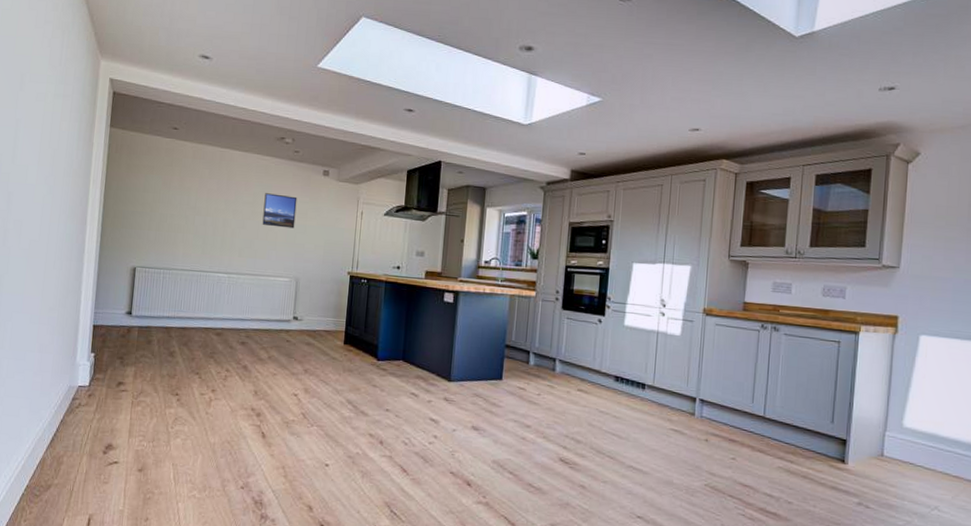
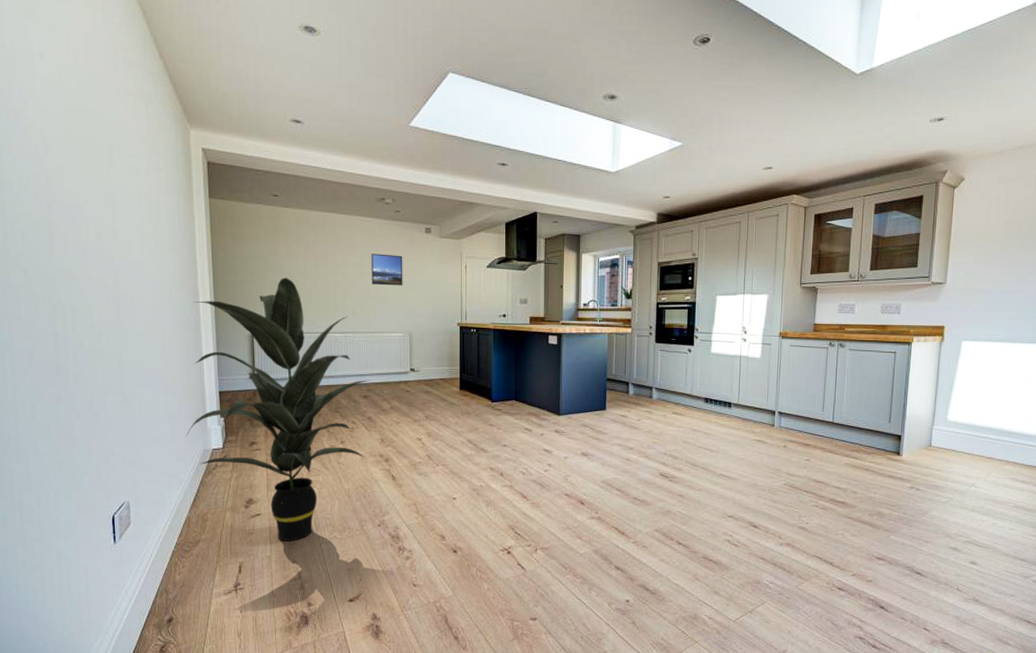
indoor plant: none [53,212,250,496] -> present [185,278,370,541]

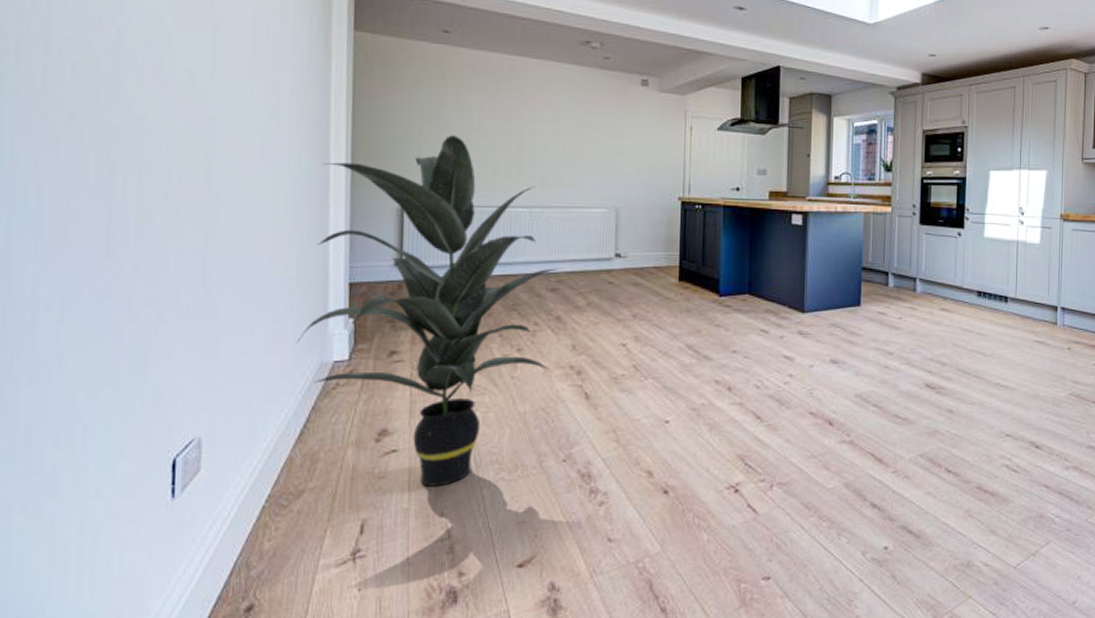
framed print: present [371,254,403,286] -> none [569,108,611,150]

